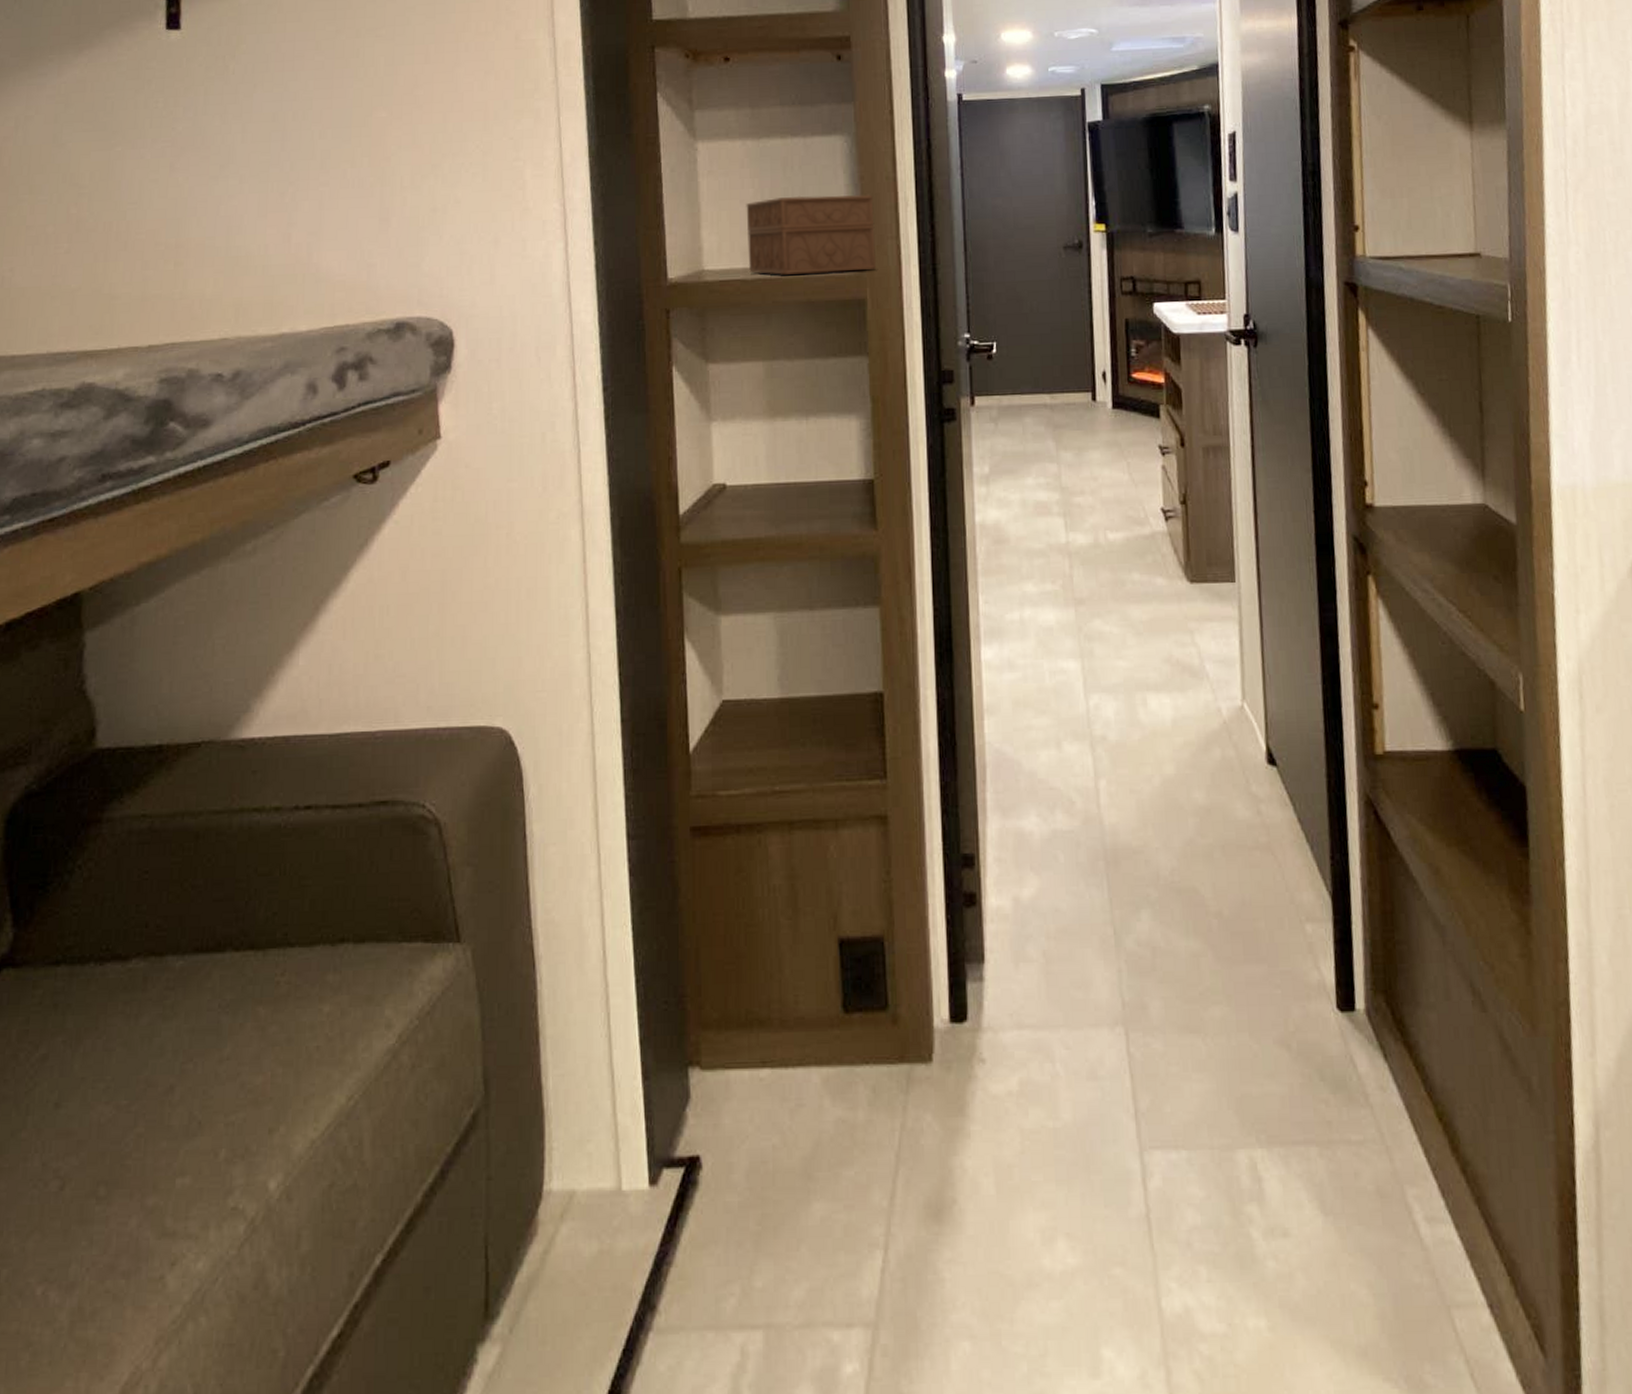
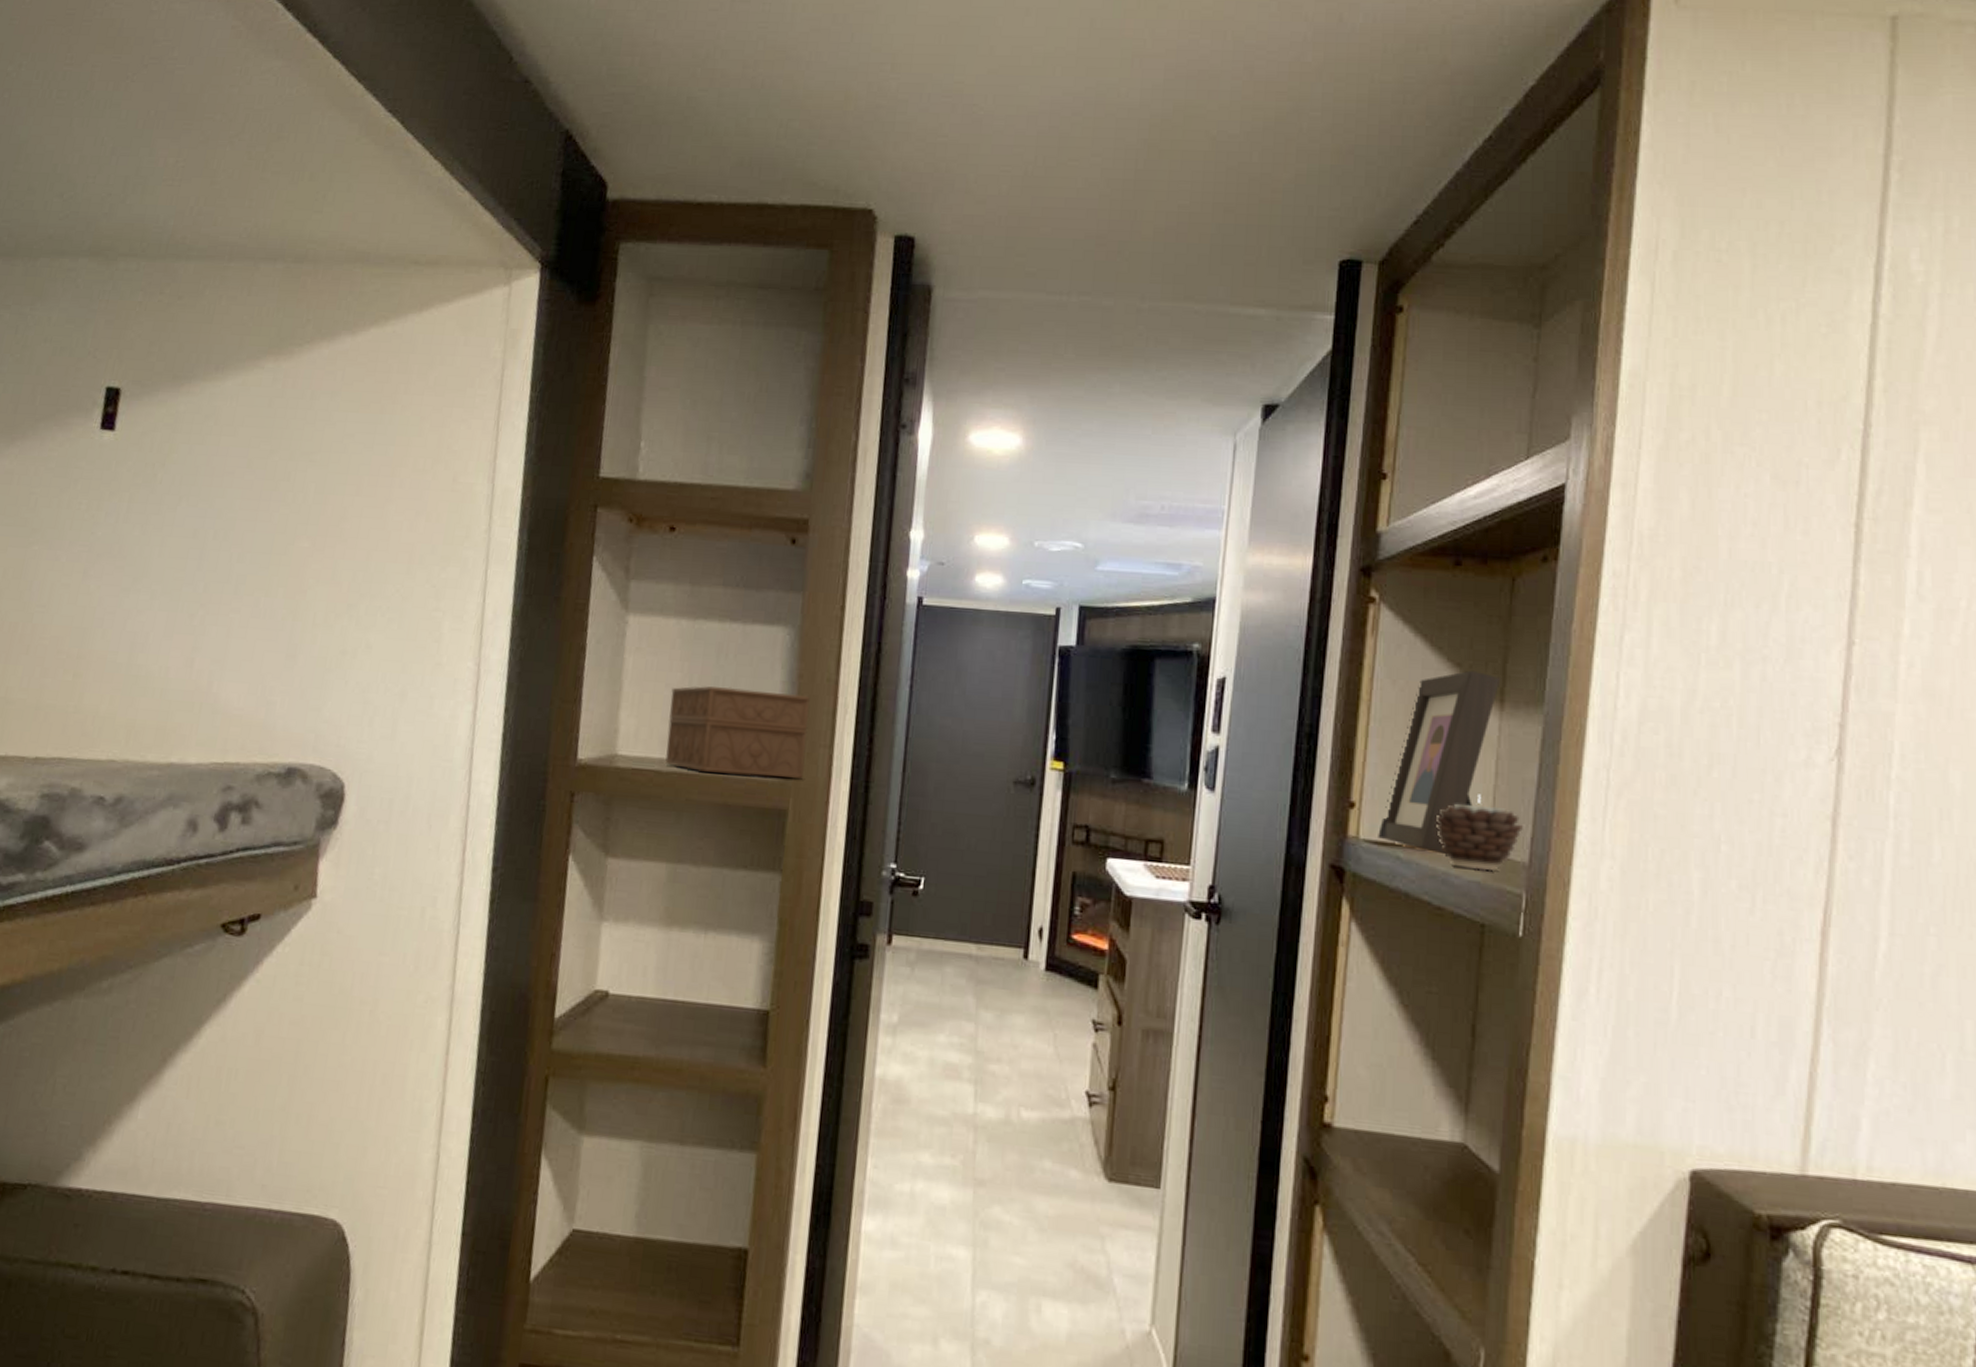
picture frame: none [1381,99,1468,261] -> present [1378,670,1501,855]
candle: none [1427,205,1501,270] -> present [1435,794,1523,872]

